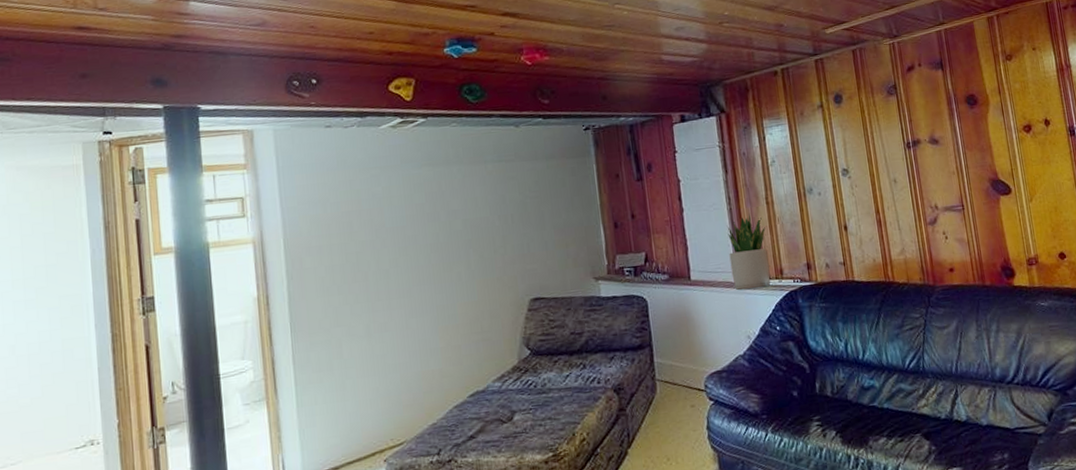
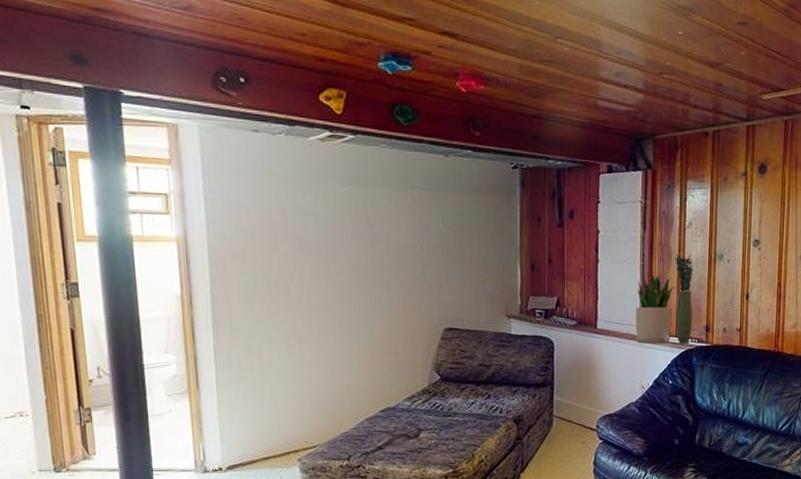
vase: none [763,192,793,286] -> present [675,253,693,344]

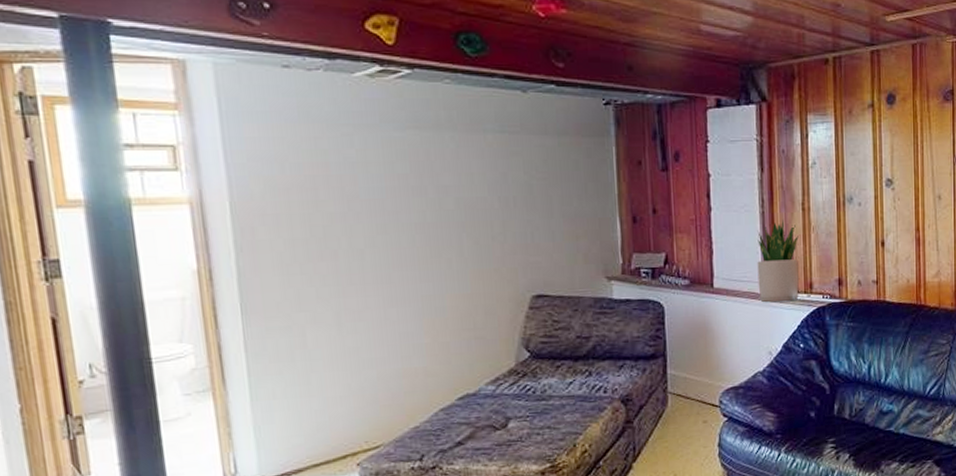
vase: present [675,253,693,344] -> none [799,197,823,301]

